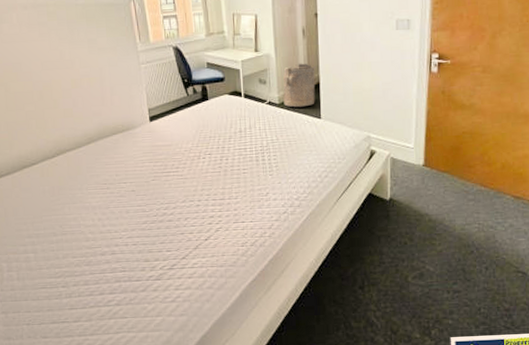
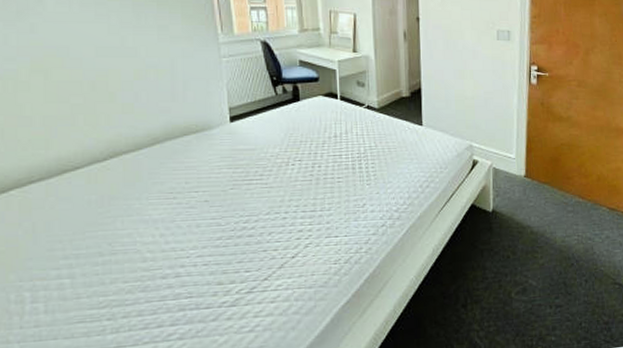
laundry hamper: present [283,63,316,108] -> none [383,67,418,113]

